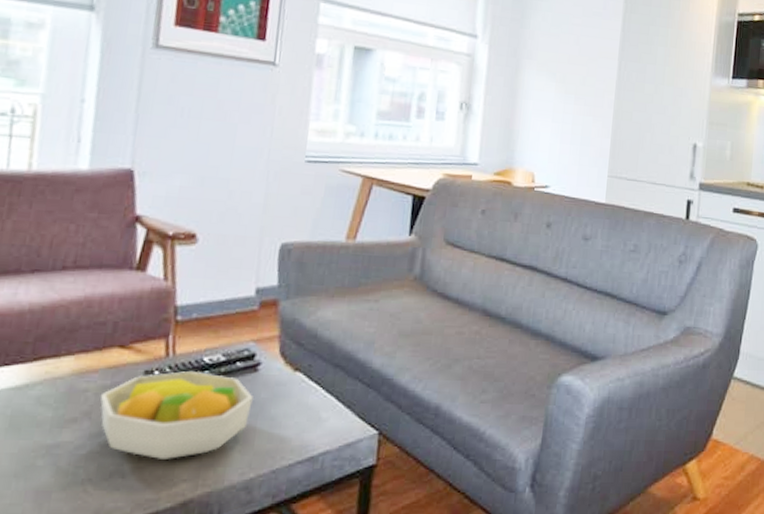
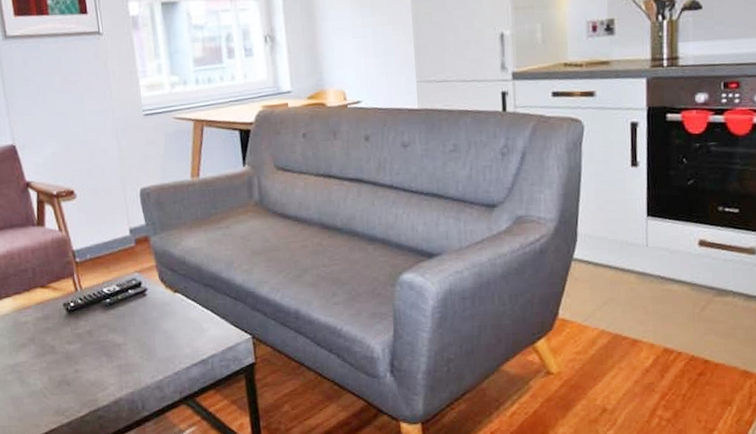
fruit bowl: present [100,370,253,459] -> none [37,300,148,370]

